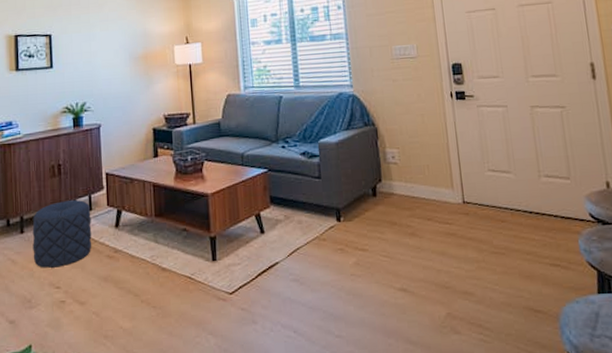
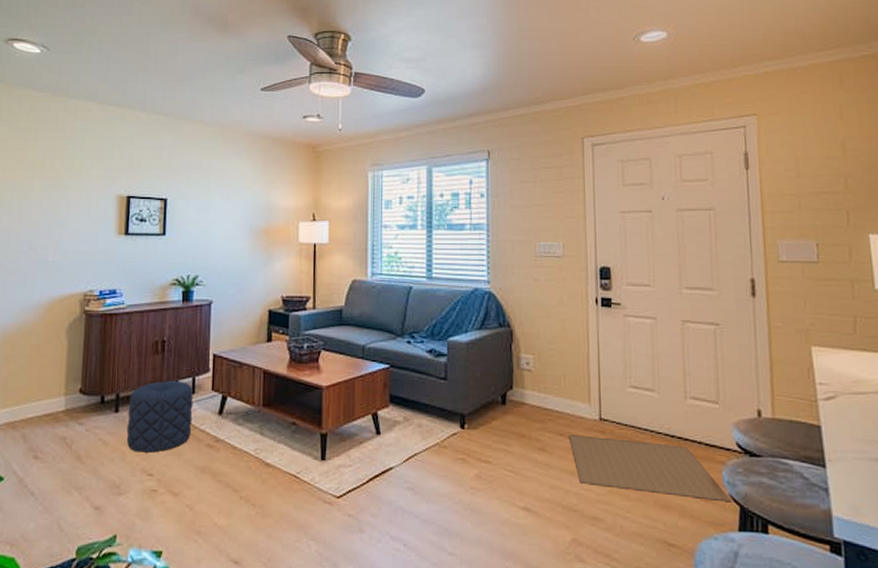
doormat: none [435,218,589,268] -> present [568,435,731,503]

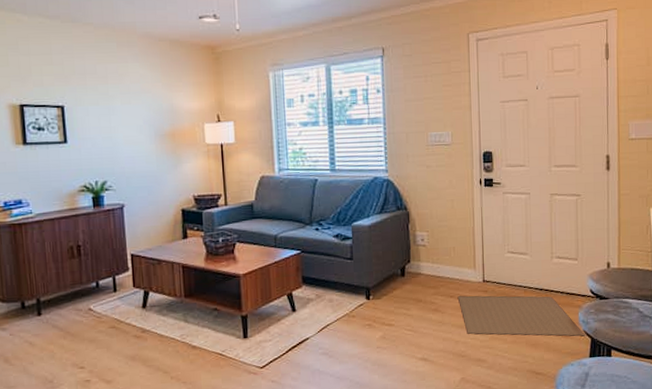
pouf: present [126,380,194,453] -> none [51,281,118,349]

